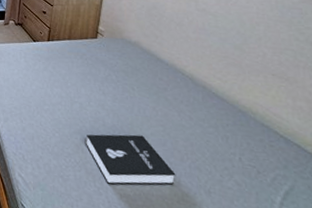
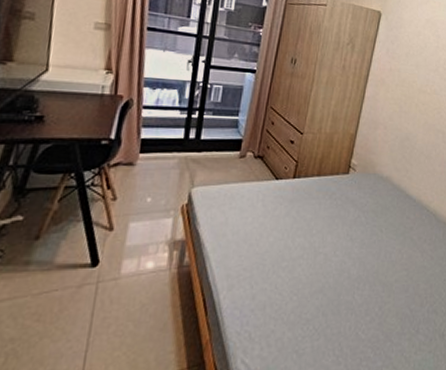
booklet: present [84,134,176,185] -> none [326,283,415,349]

